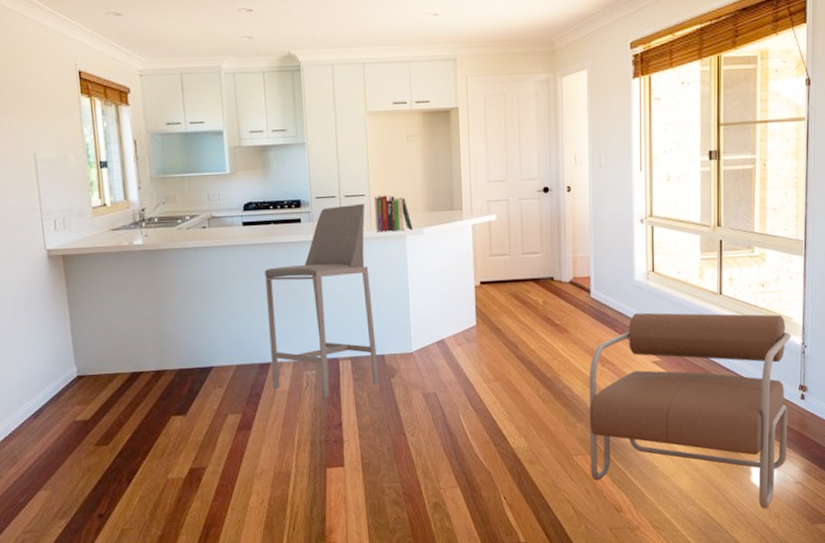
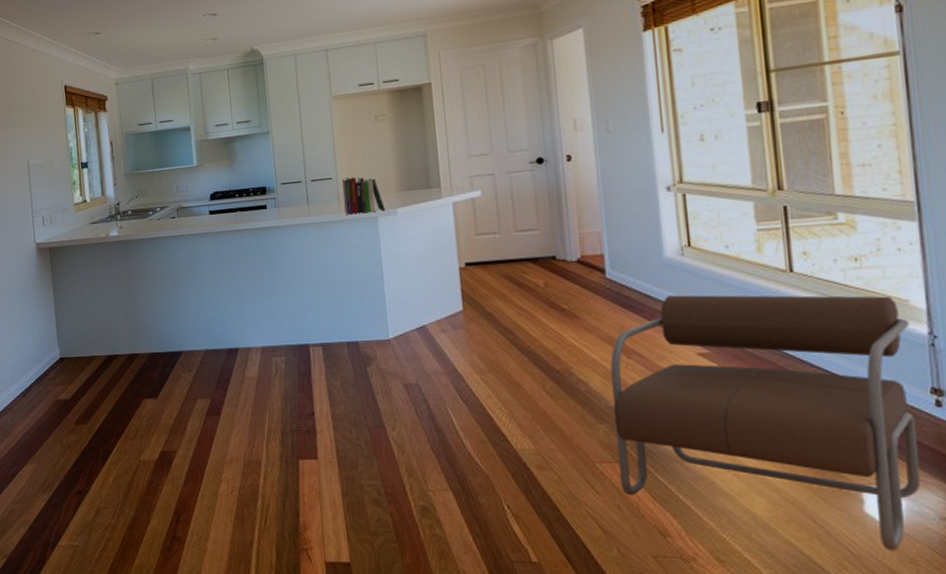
bar stool: present [265,203,379,397] -> none [231,186,354,385]

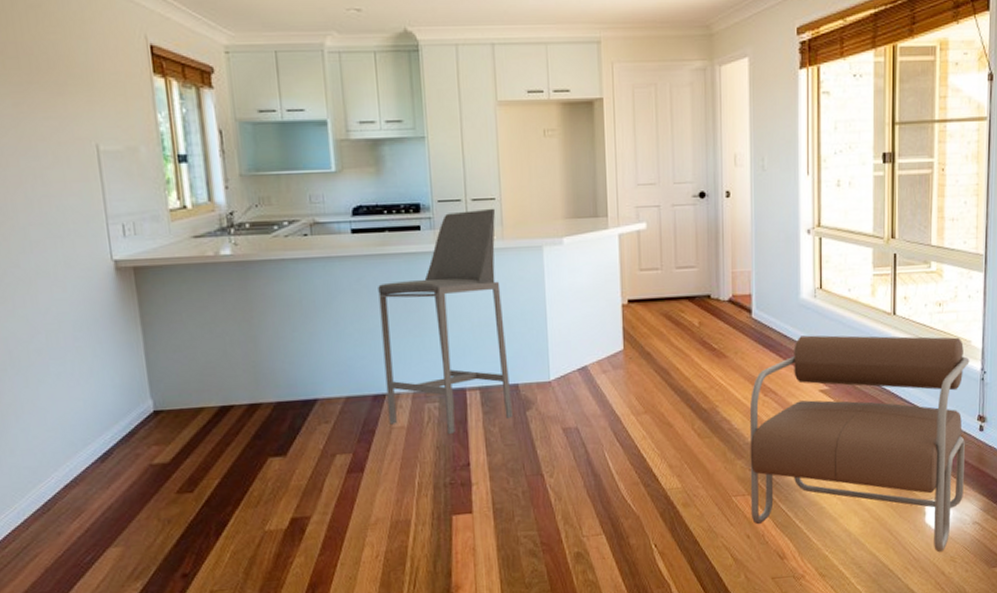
bar stool: none [231,186,354,385] -> present [378,208,513,434]
books: present [342,176,385,215] -> none [506,198,551,242]

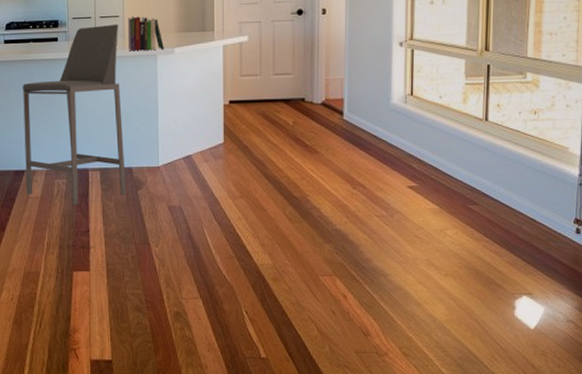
books: none [506,198,551,242] -> present [128,16,164,52]
armchair: present [749,335,970,553] -> none [336,136,567,346]

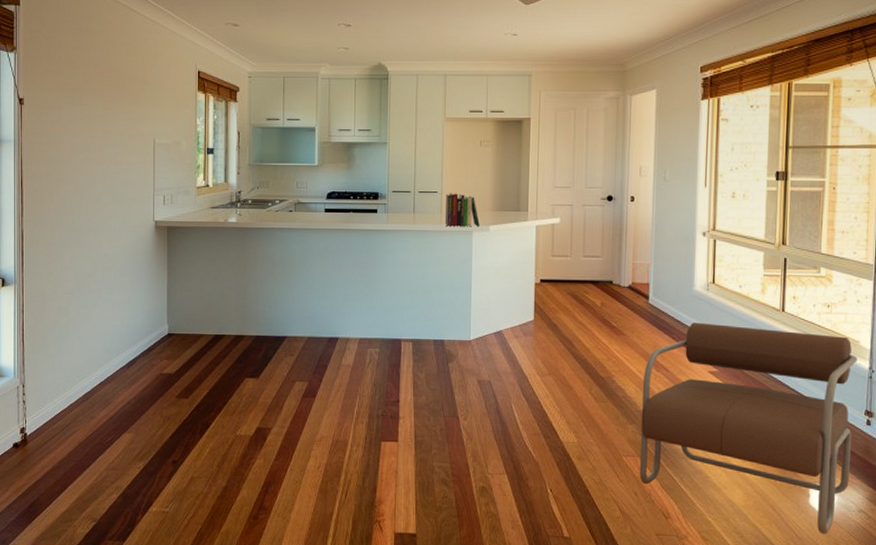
bar stool: present [23,24,126,205] -> none [339,199,438,375]
armchair: none [336,136,567,346] -> present [639,322,858,535]

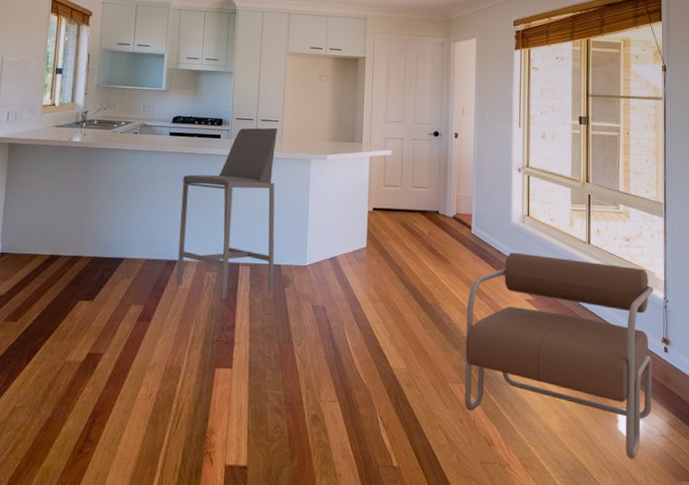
bar stool: none [339,199,438,375] -> present [176,127,278,299]
books: present [445,193,480,227] -> none [285,122,318,156]

